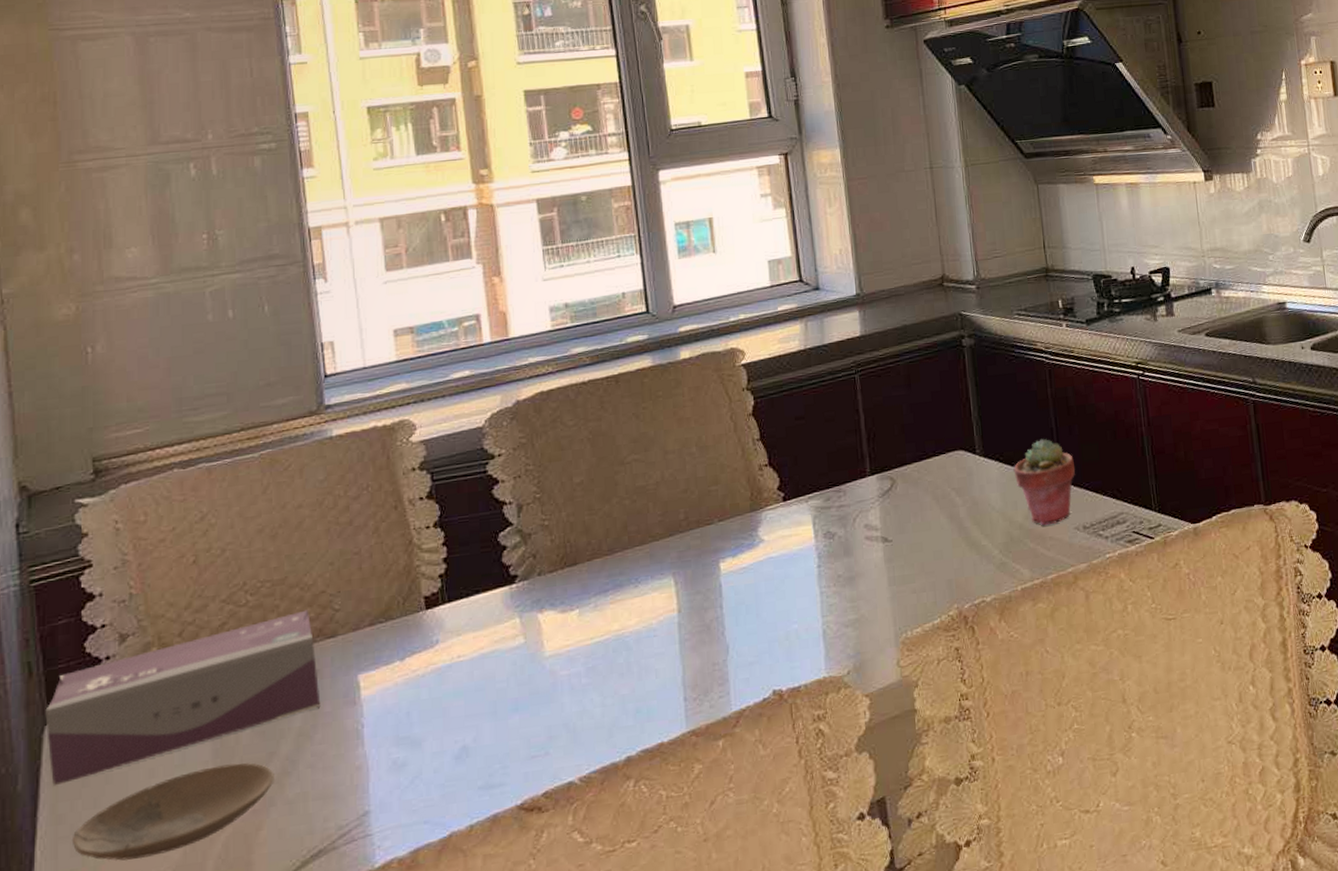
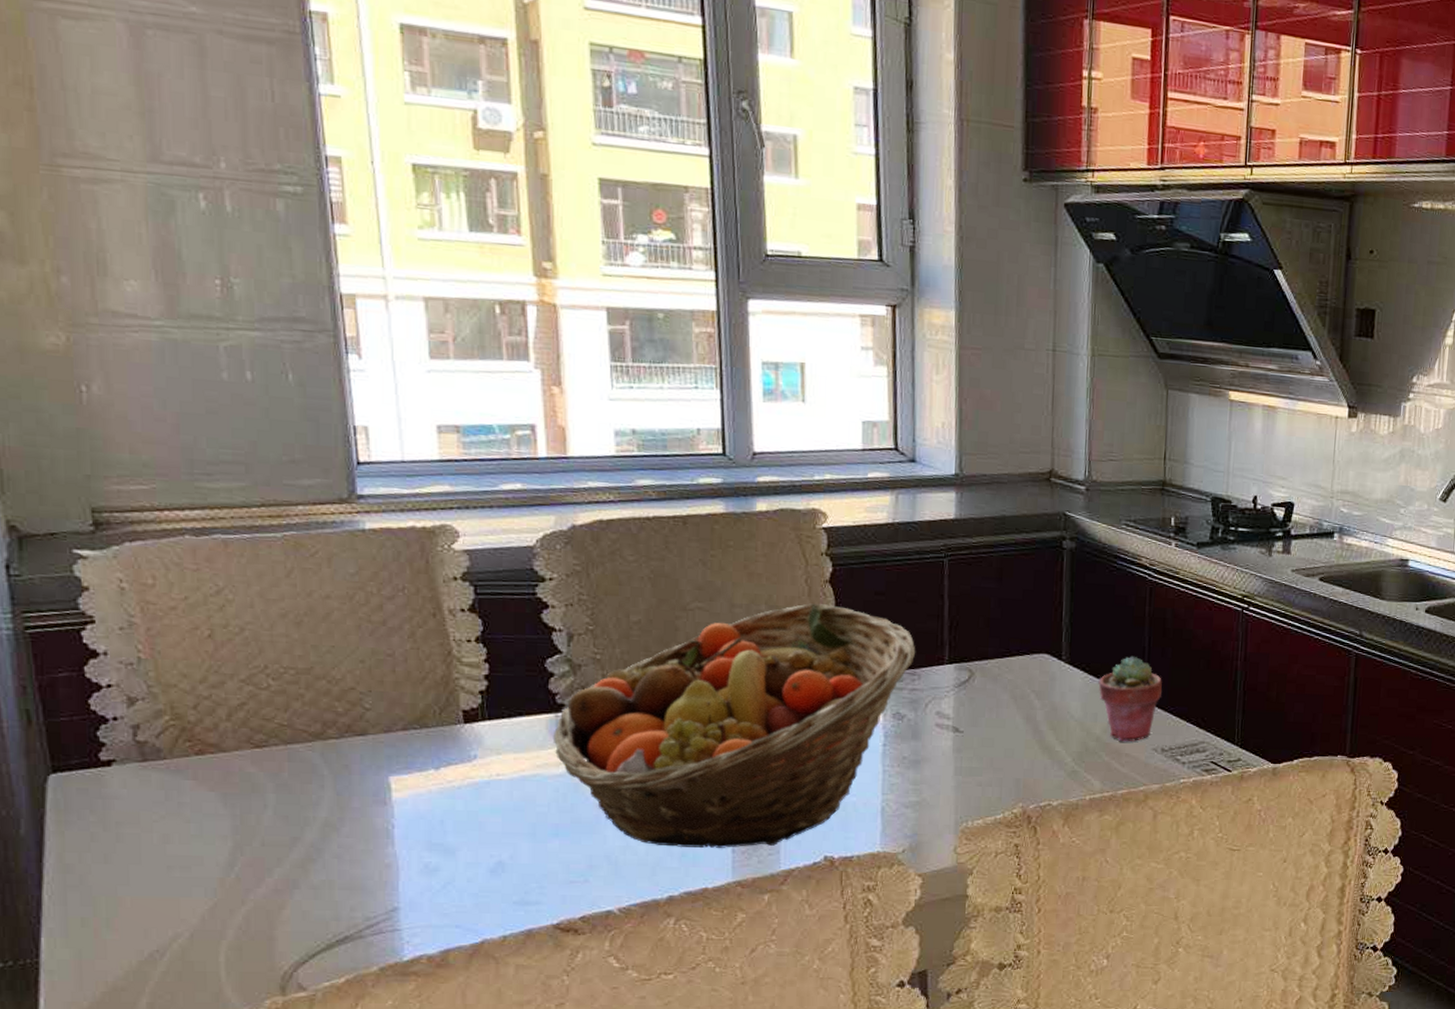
tissue box: present [45,610,321,787] -> none [47,704,349,836]
plate: present [73,763,276,861] -> none [83,842,300,918]
fruit basket: none [508,436,839,705] -> present [552,603,916,848]

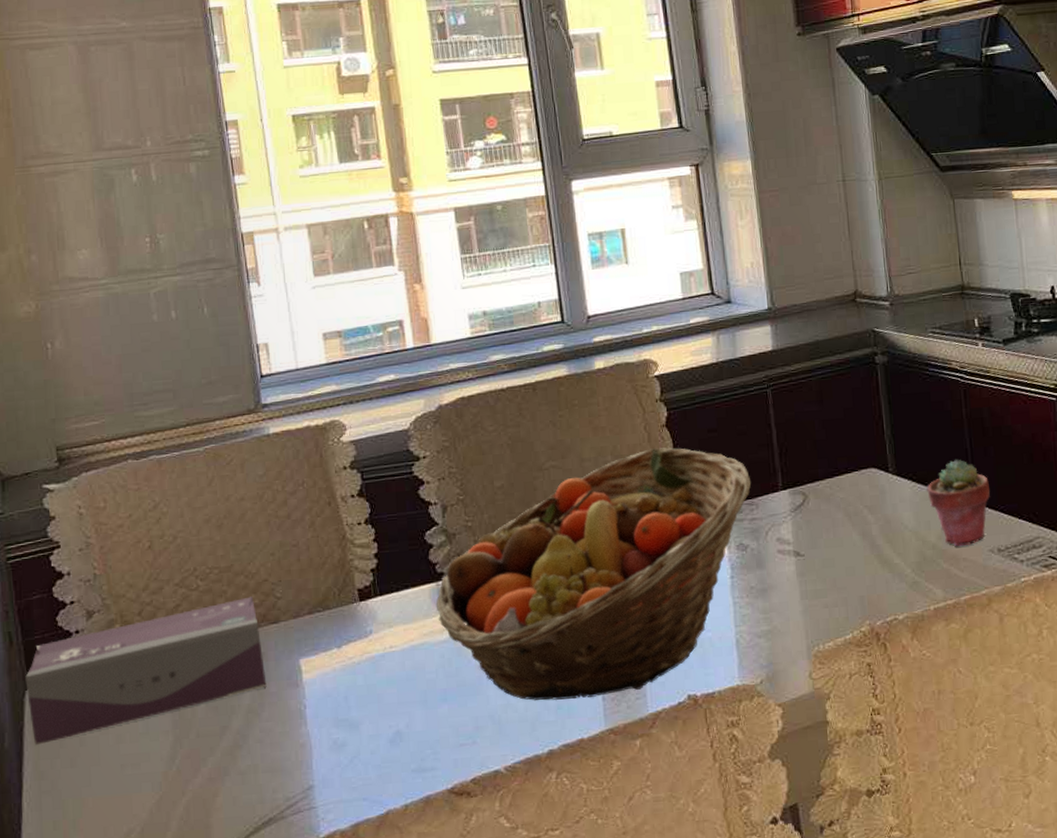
tissue box: none [47,704,349,836] -> present [25,596,267,746]

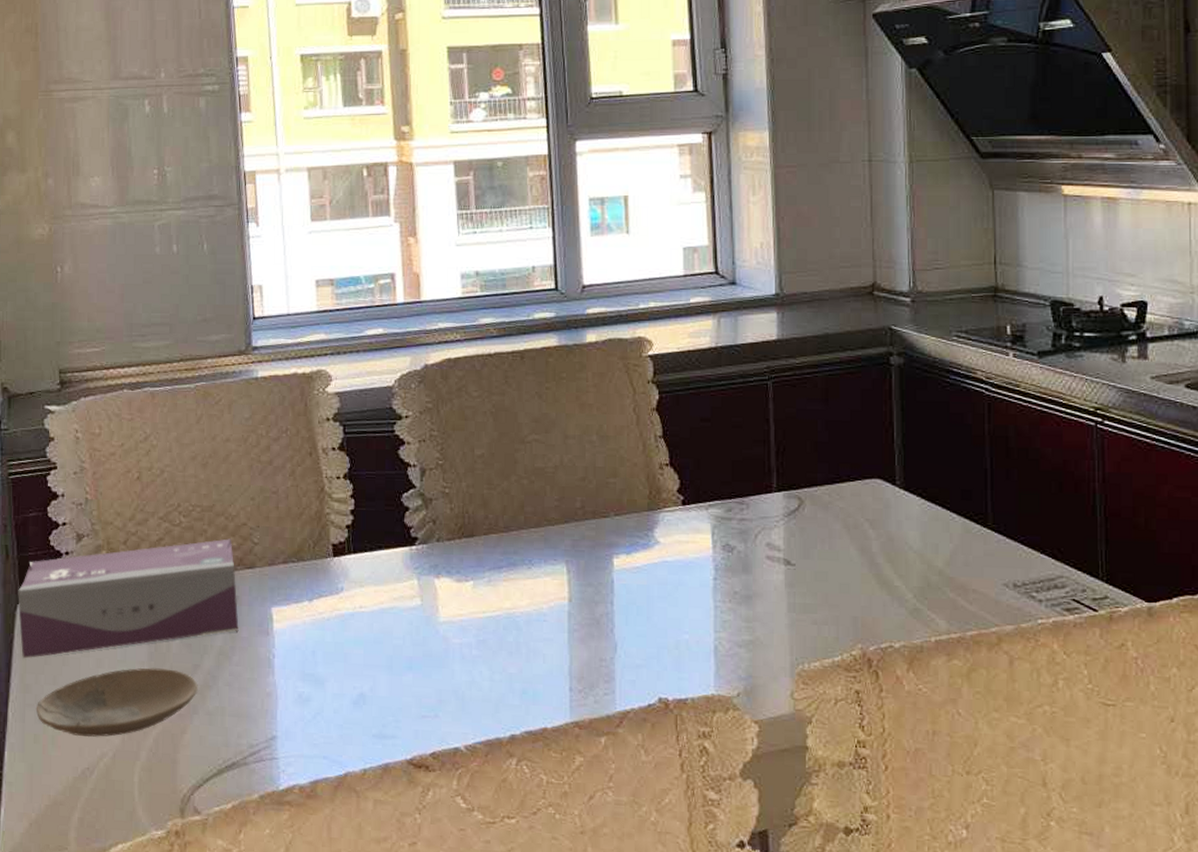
plate: none [54,734,229,816] -> present [37,668,199,738]
fruit basket: present [435,447,752,701] -> none [407,432,744,686]
potted succulent: present [926,459,990,547] -> none [937,479,1009,576]

